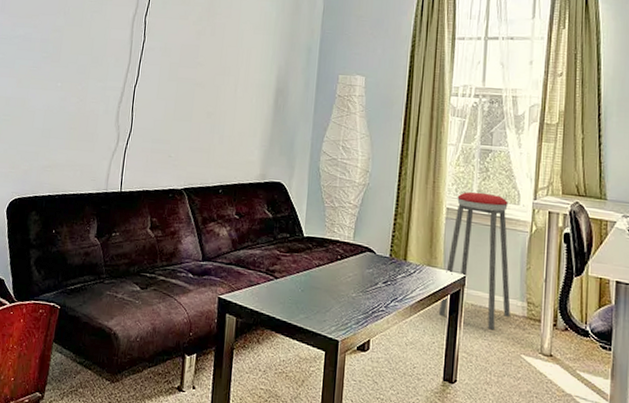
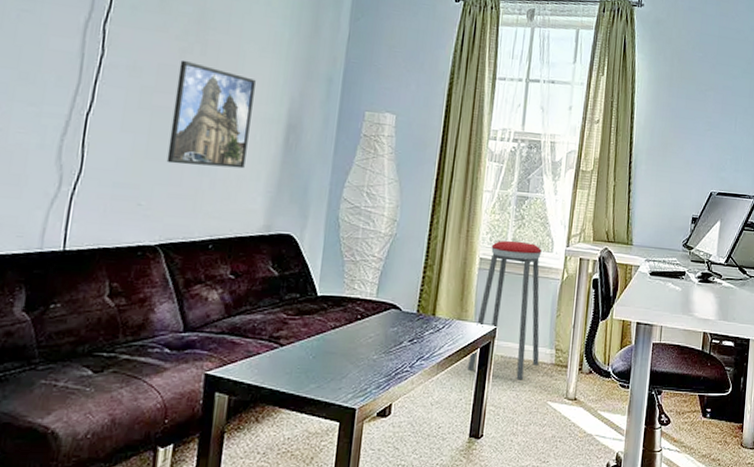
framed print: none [188,40,251,127] -> present [166,59,256,169]

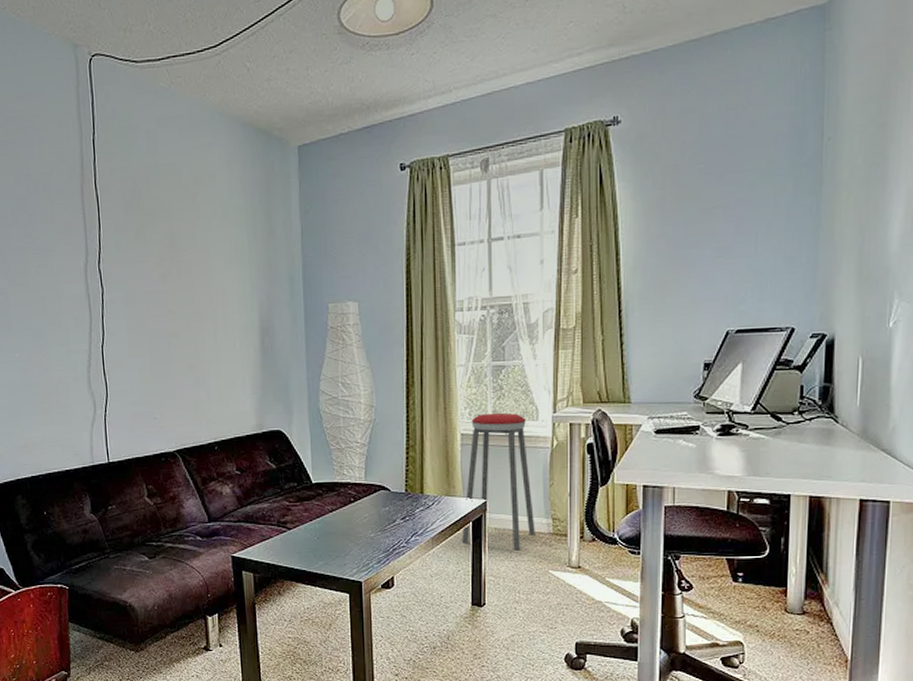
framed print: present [166,59,256,169] -> none [162,284,231,379]

